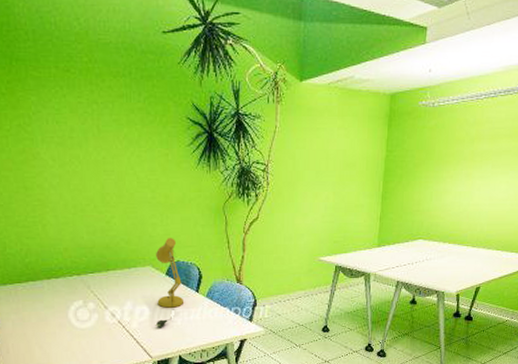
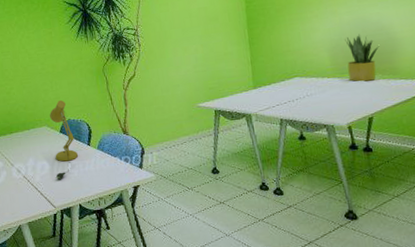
planter: none [468,201,501,251] -> present [345,34,380,82]

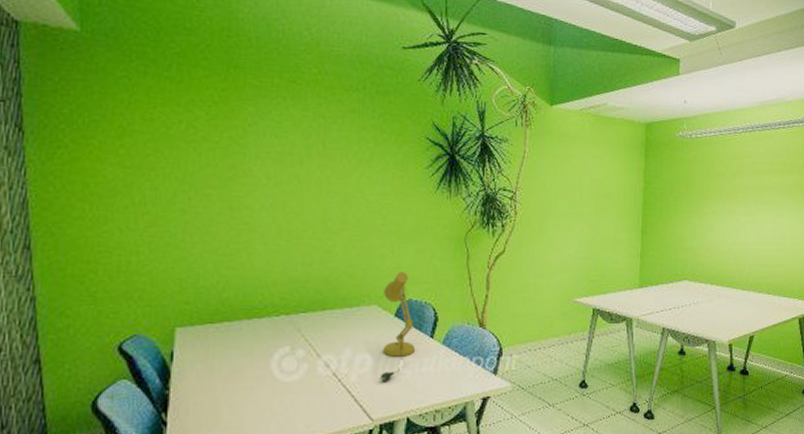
planter: present [345,34,380,82] -> none [737,240,770,295]

